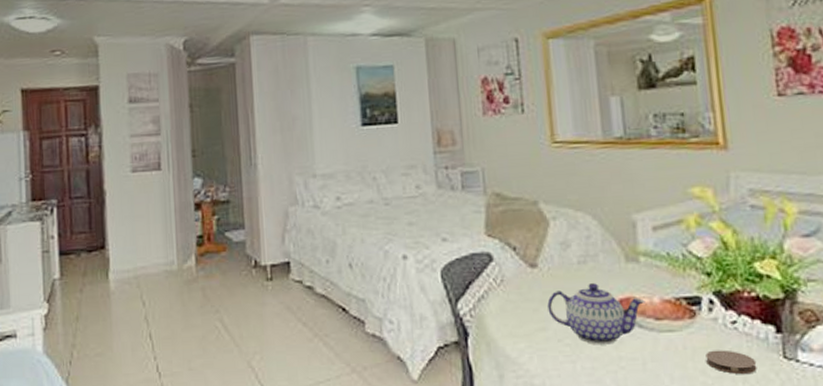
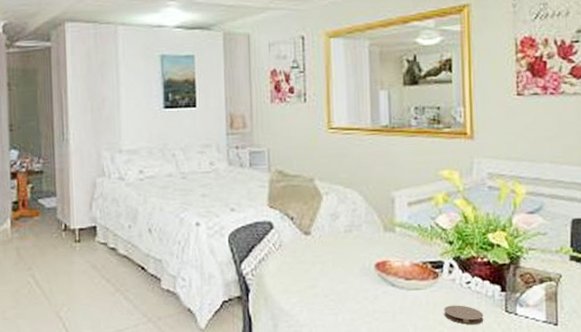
teapot: present [547,283,645,345] -> none [317,249,398,300]

